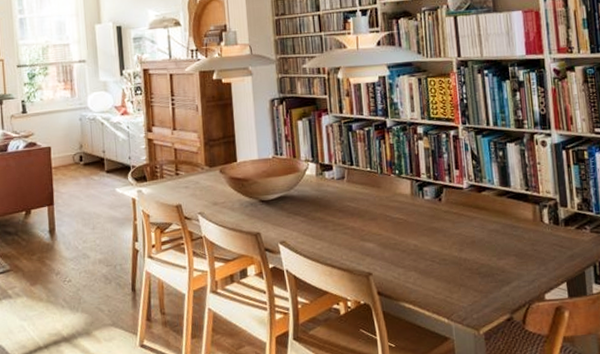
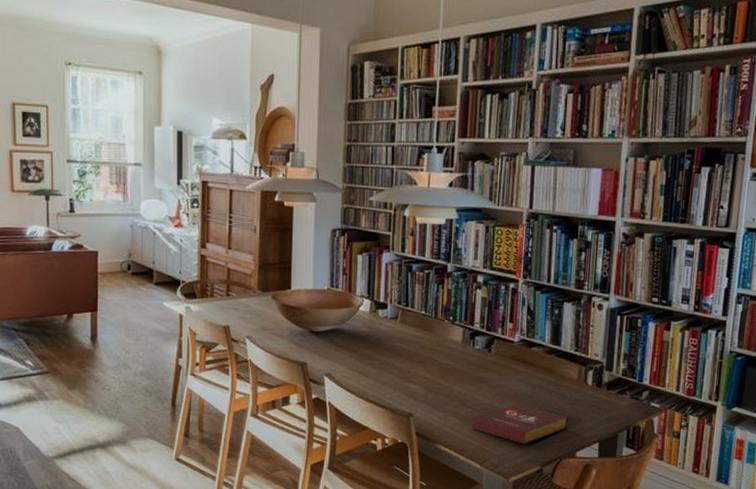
book: none [432,251,531,292] -> present [472,404,568,444]

